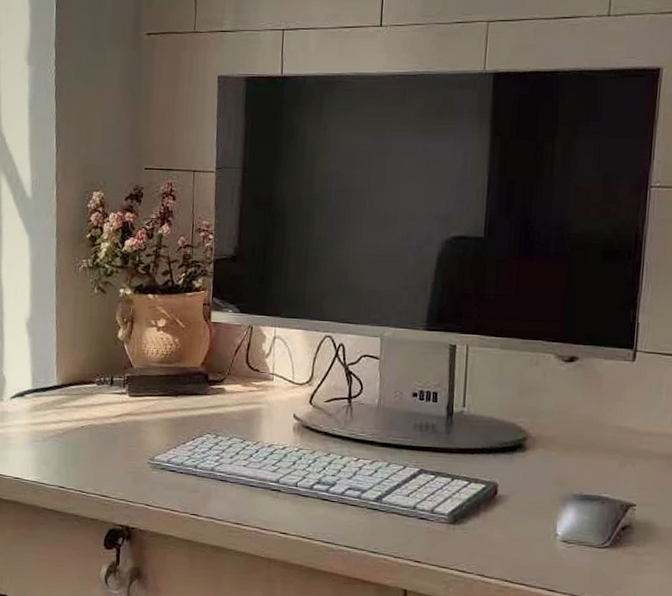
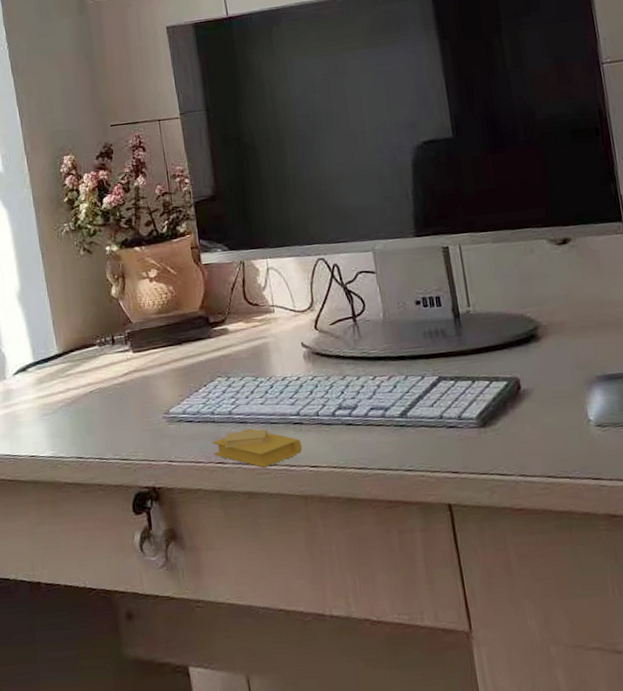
sticky notes: none [190,487,276,527] -> present [212,428,302,468]

